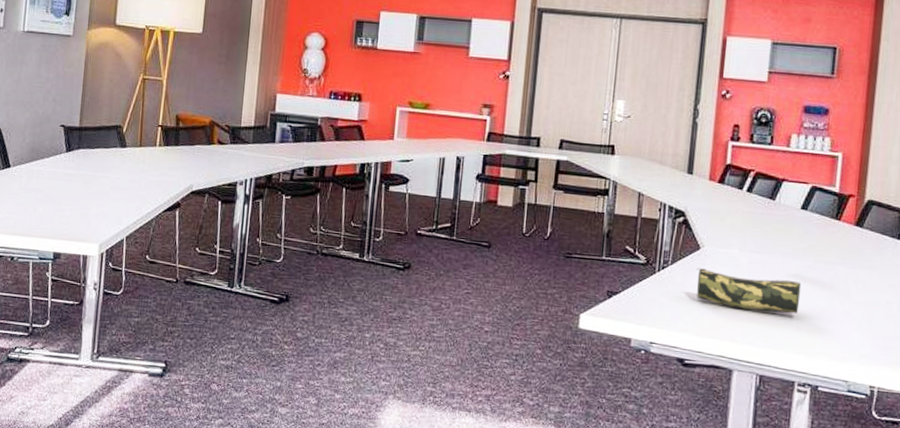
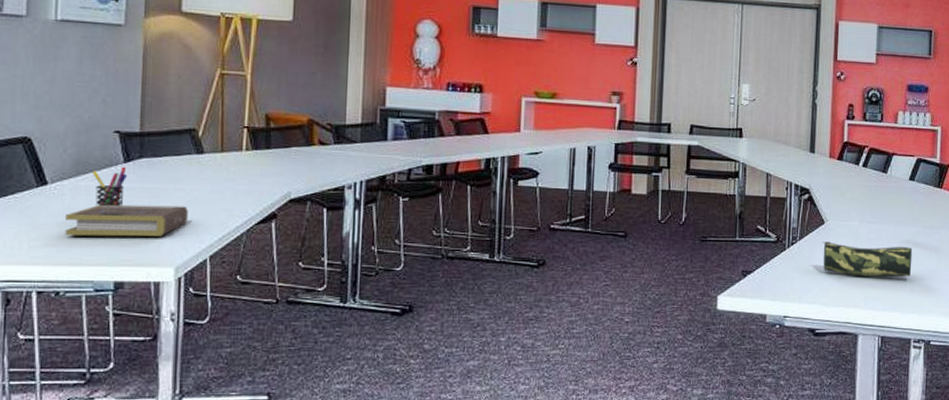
book: none [20,186,112,217] -> present [65,204,188,237]
pen holder: none [42,155,68,189] -> present [92,166,127,207]

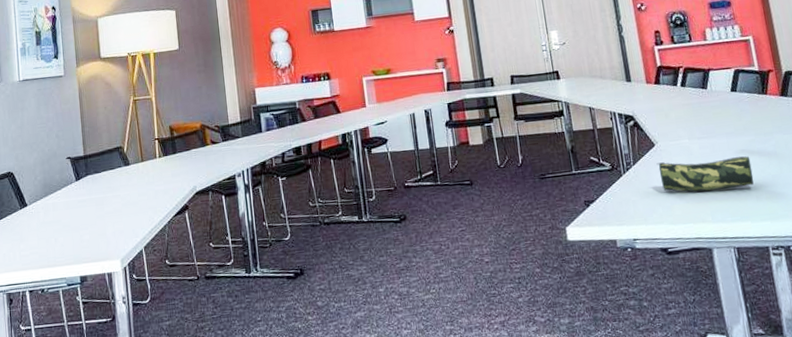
book: present [65,204,188,237] -> none [42,209,125,244]
pen holder: present [92,166,127,207] -> none [55,184,79,218]

